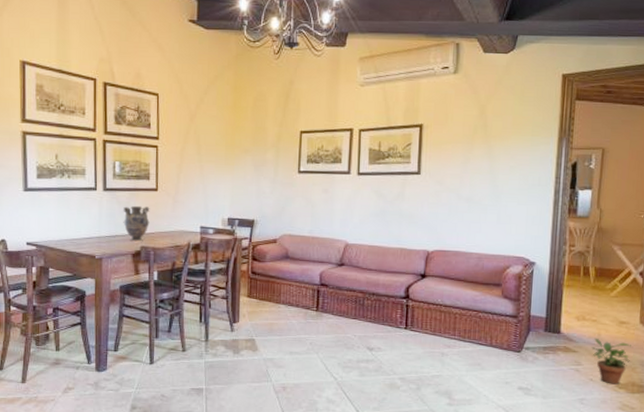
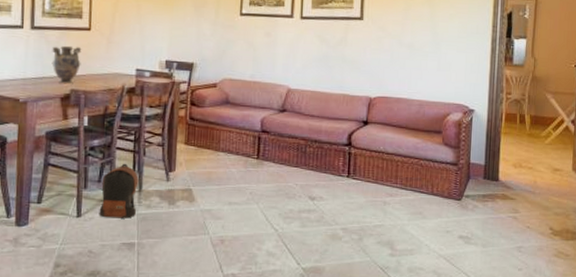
backpack: none [169,315,205,366] -> present [99,163,139,219]
potted plant: present [591,338,631,385] -> none [528,185,565,232]

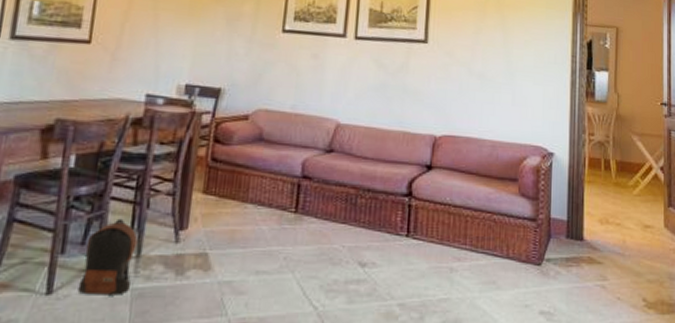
decorative vase: present [51,45,82,84] -> none [33,61,77,112]

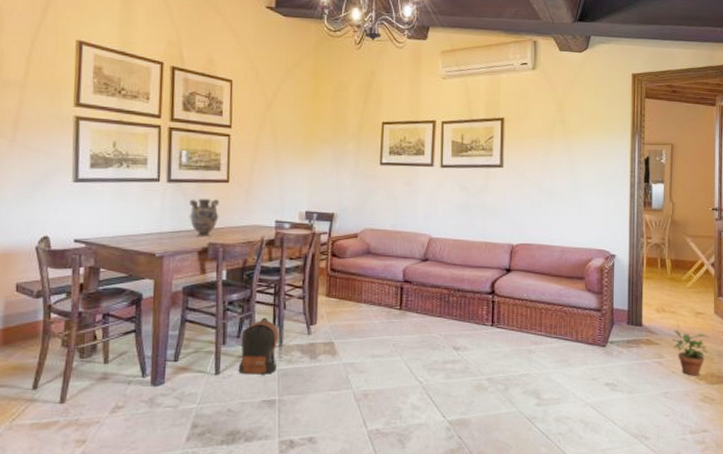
decorative vase: none [33,61,77,112] -> present [189,198,220,238]
potted plant: none [617,245,657,304] -> present [672,329,708,376]

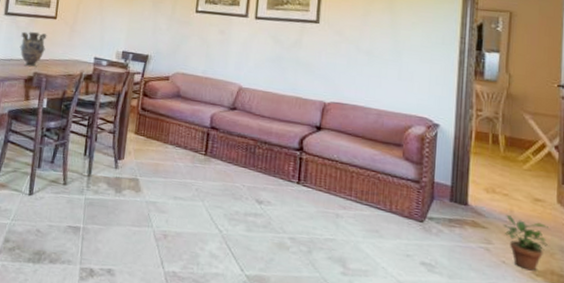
backpack: present [238,317,279,375] -> none [49,147,89,202]

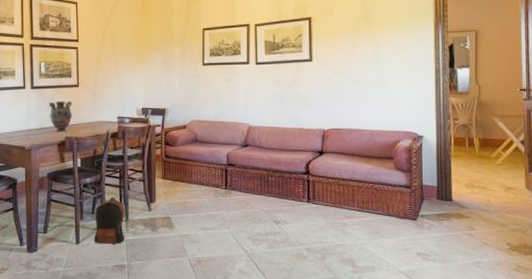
backpack: none [49,147,89,202] -> present [94,197,125,244]
potted plant: present [503,214,548,271] -> none [482,203,520,247]

